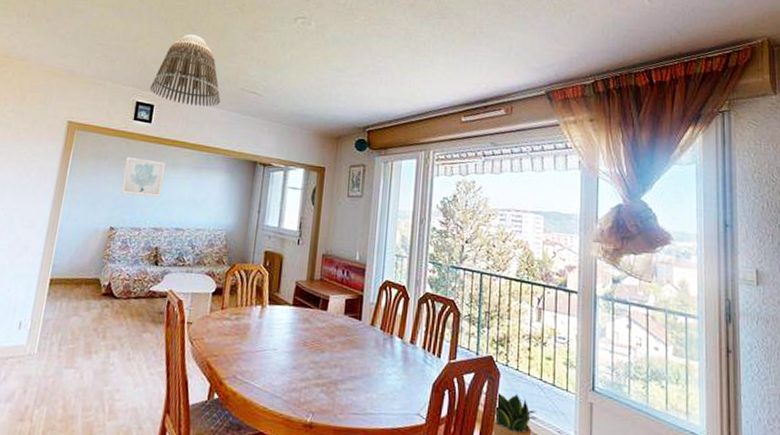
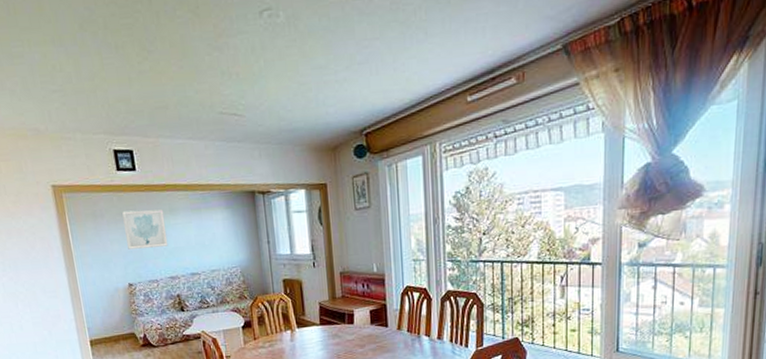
lamp shade: present [149,34,221,107] -> none [122,57,201,143]

